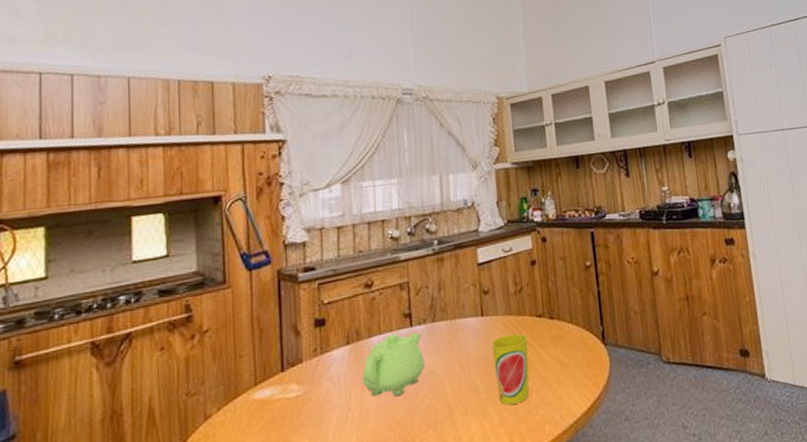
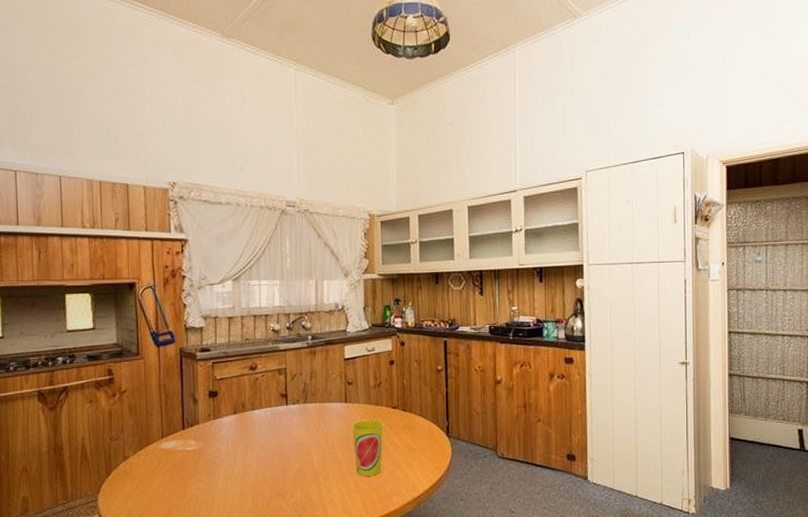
teapot: present [362,332,425,397] -> none [246,410,297,459]

